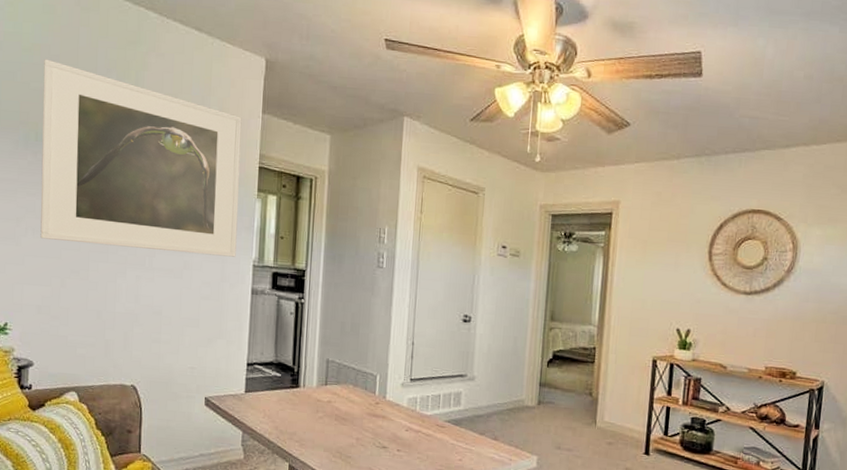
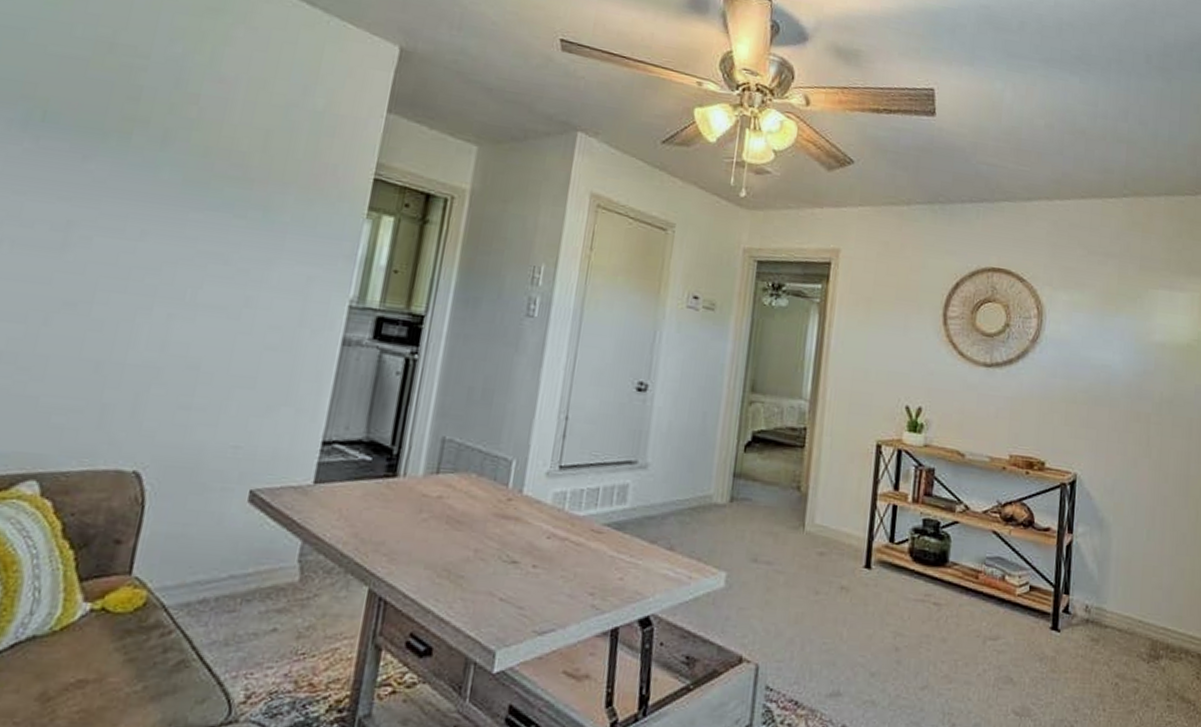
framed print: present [40,59,242,257] -> none [21,17,358,294]

